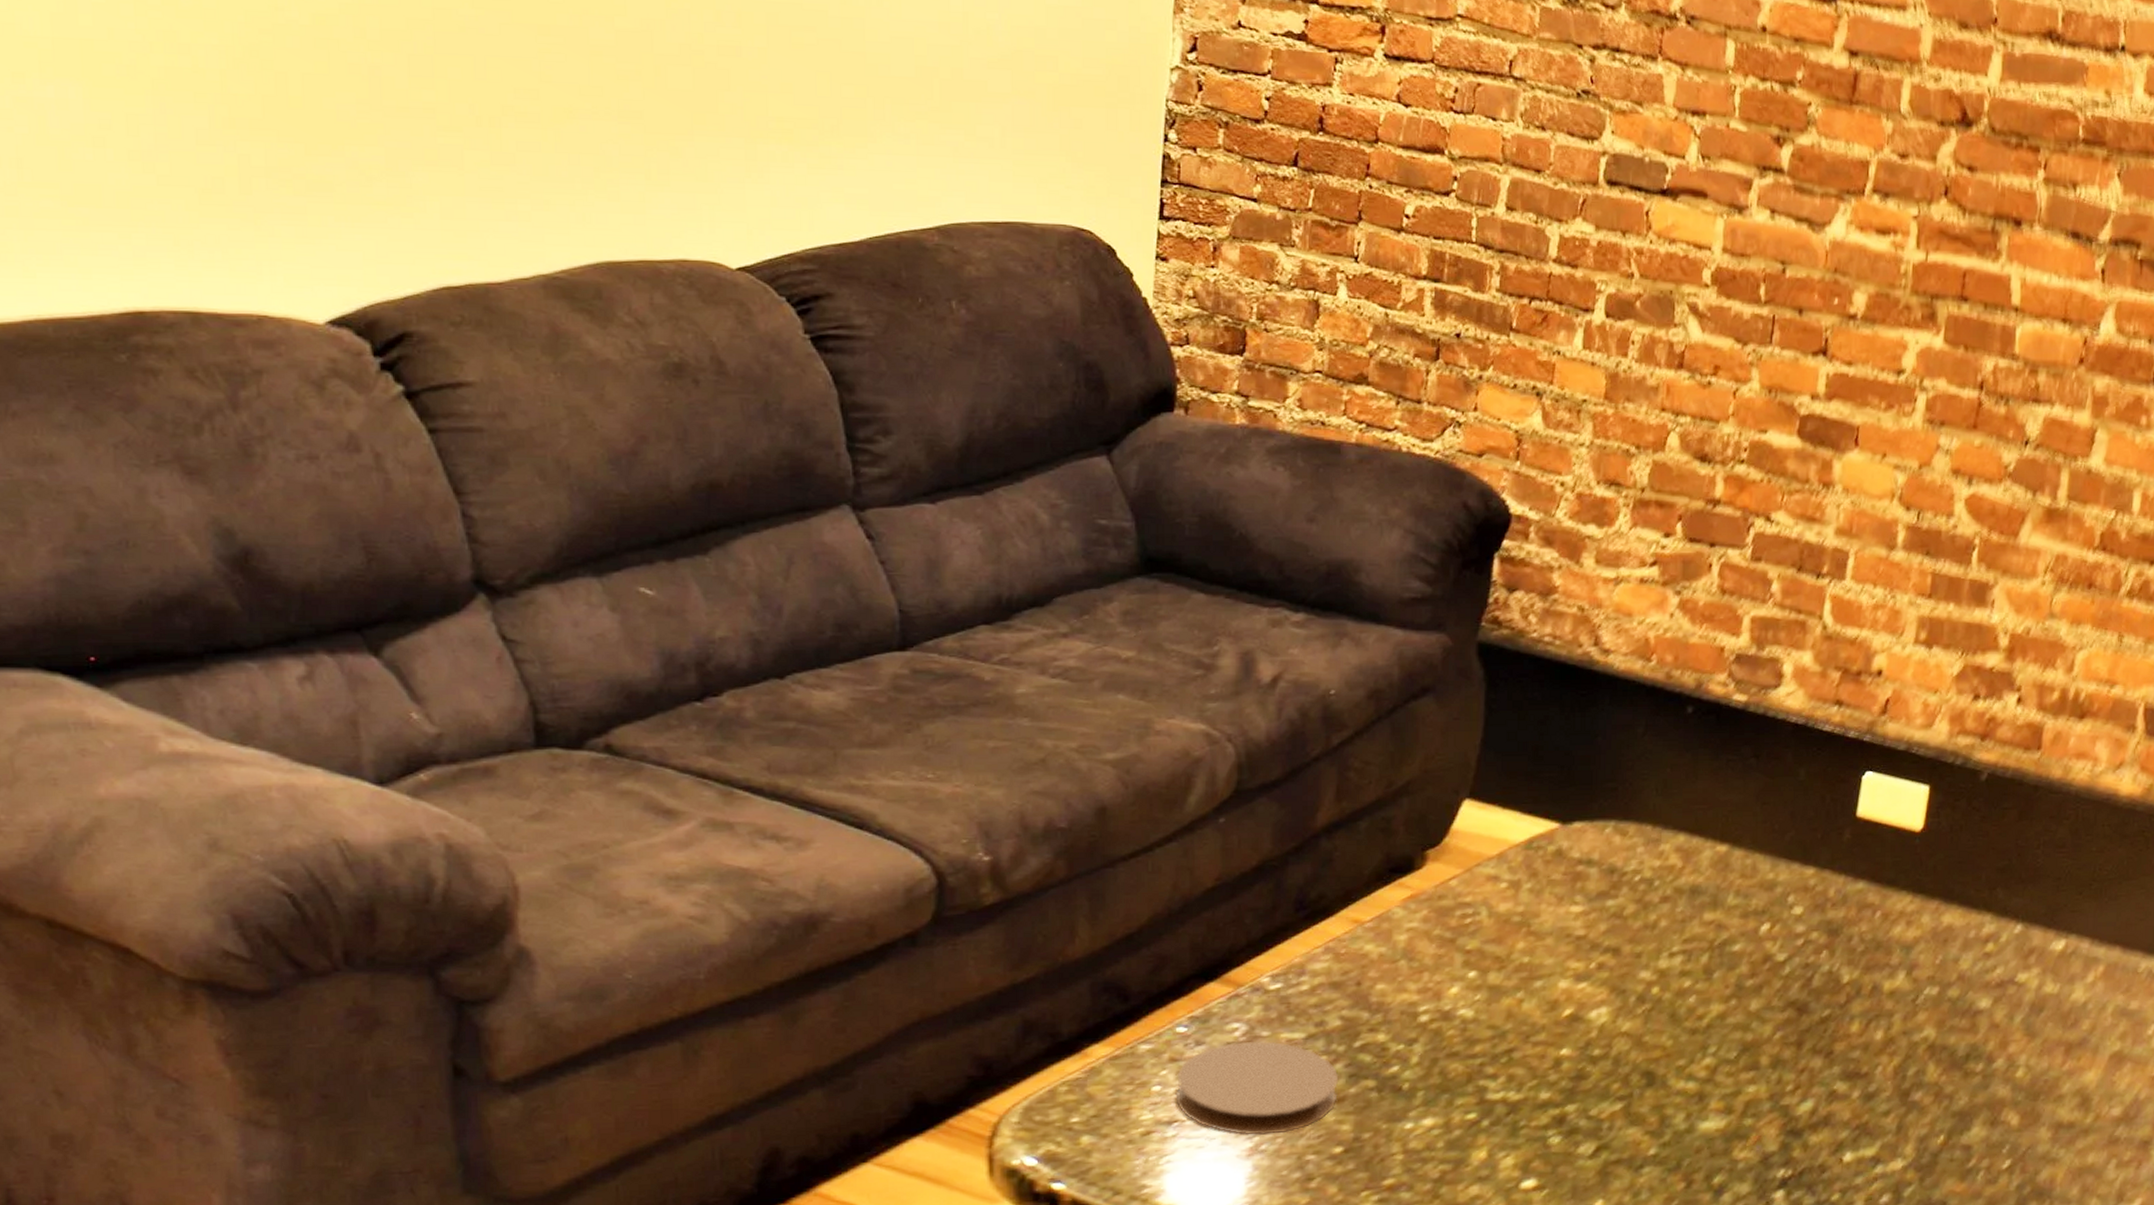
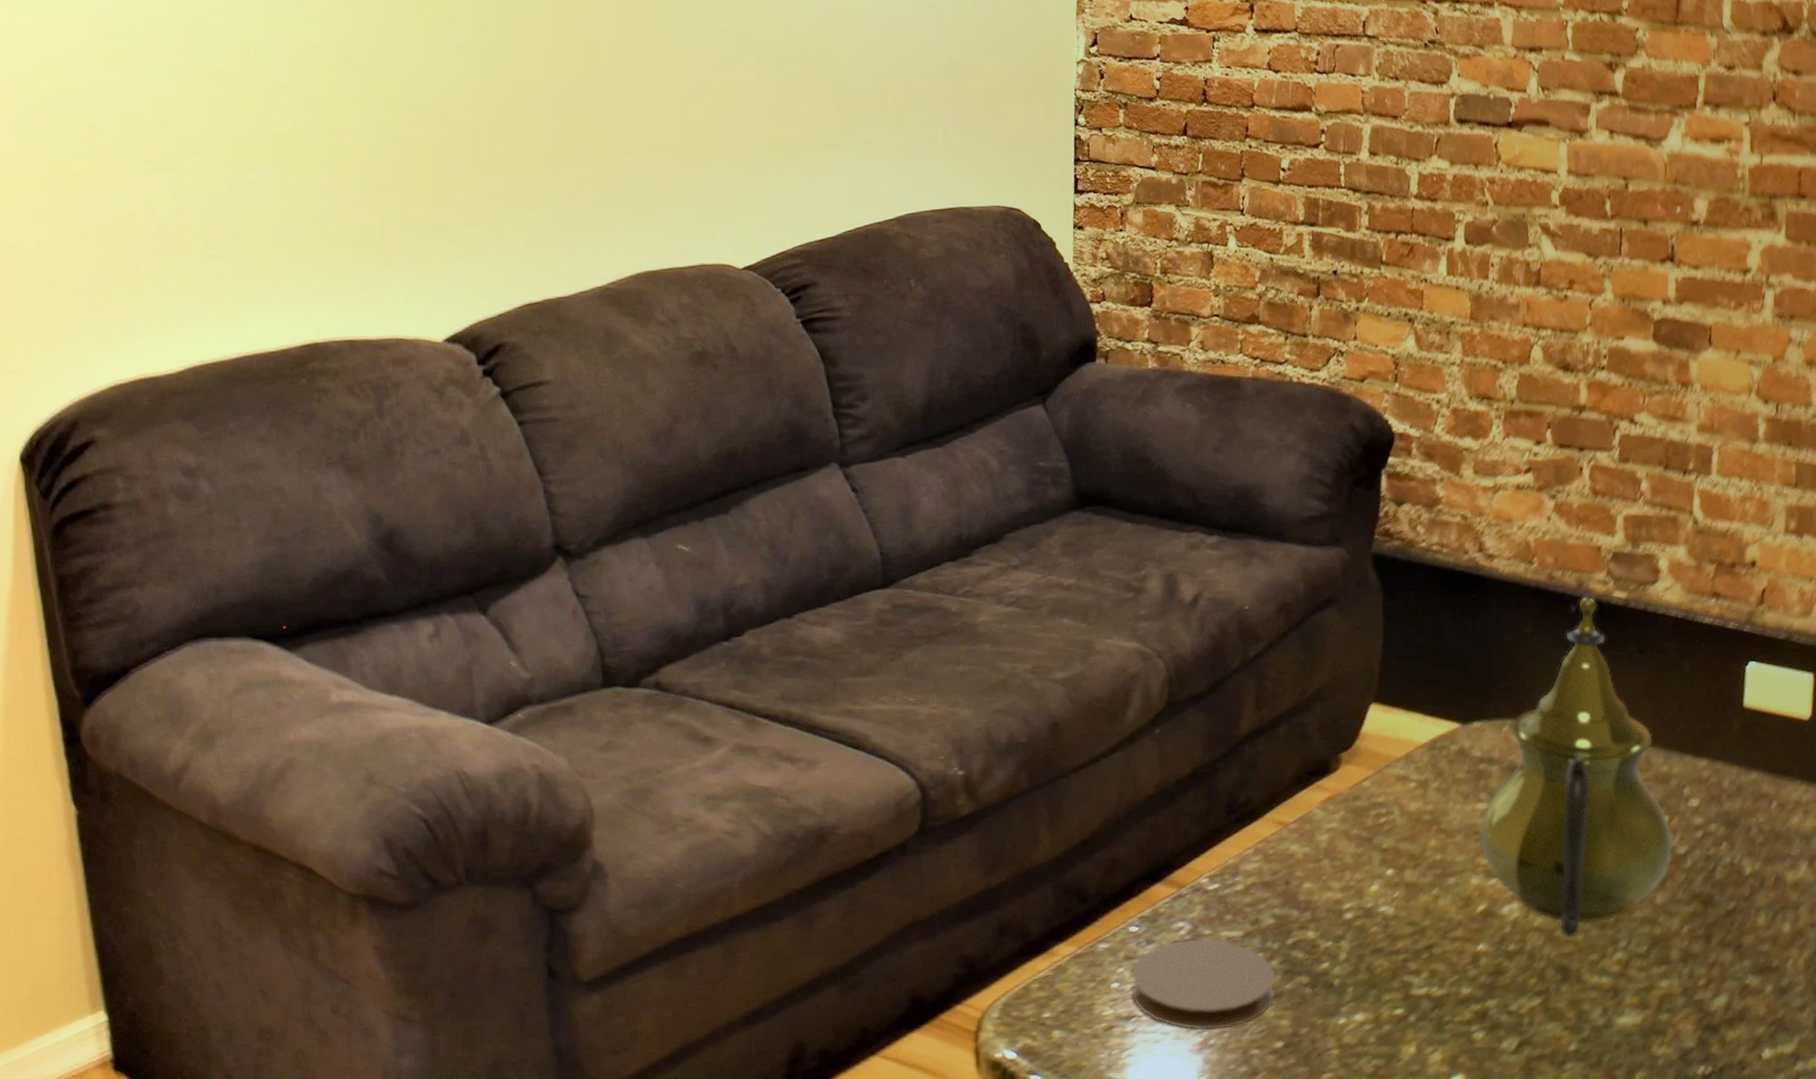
teapot: none [1573,697,1773,1043] -> present [1480,596,1673,938]

